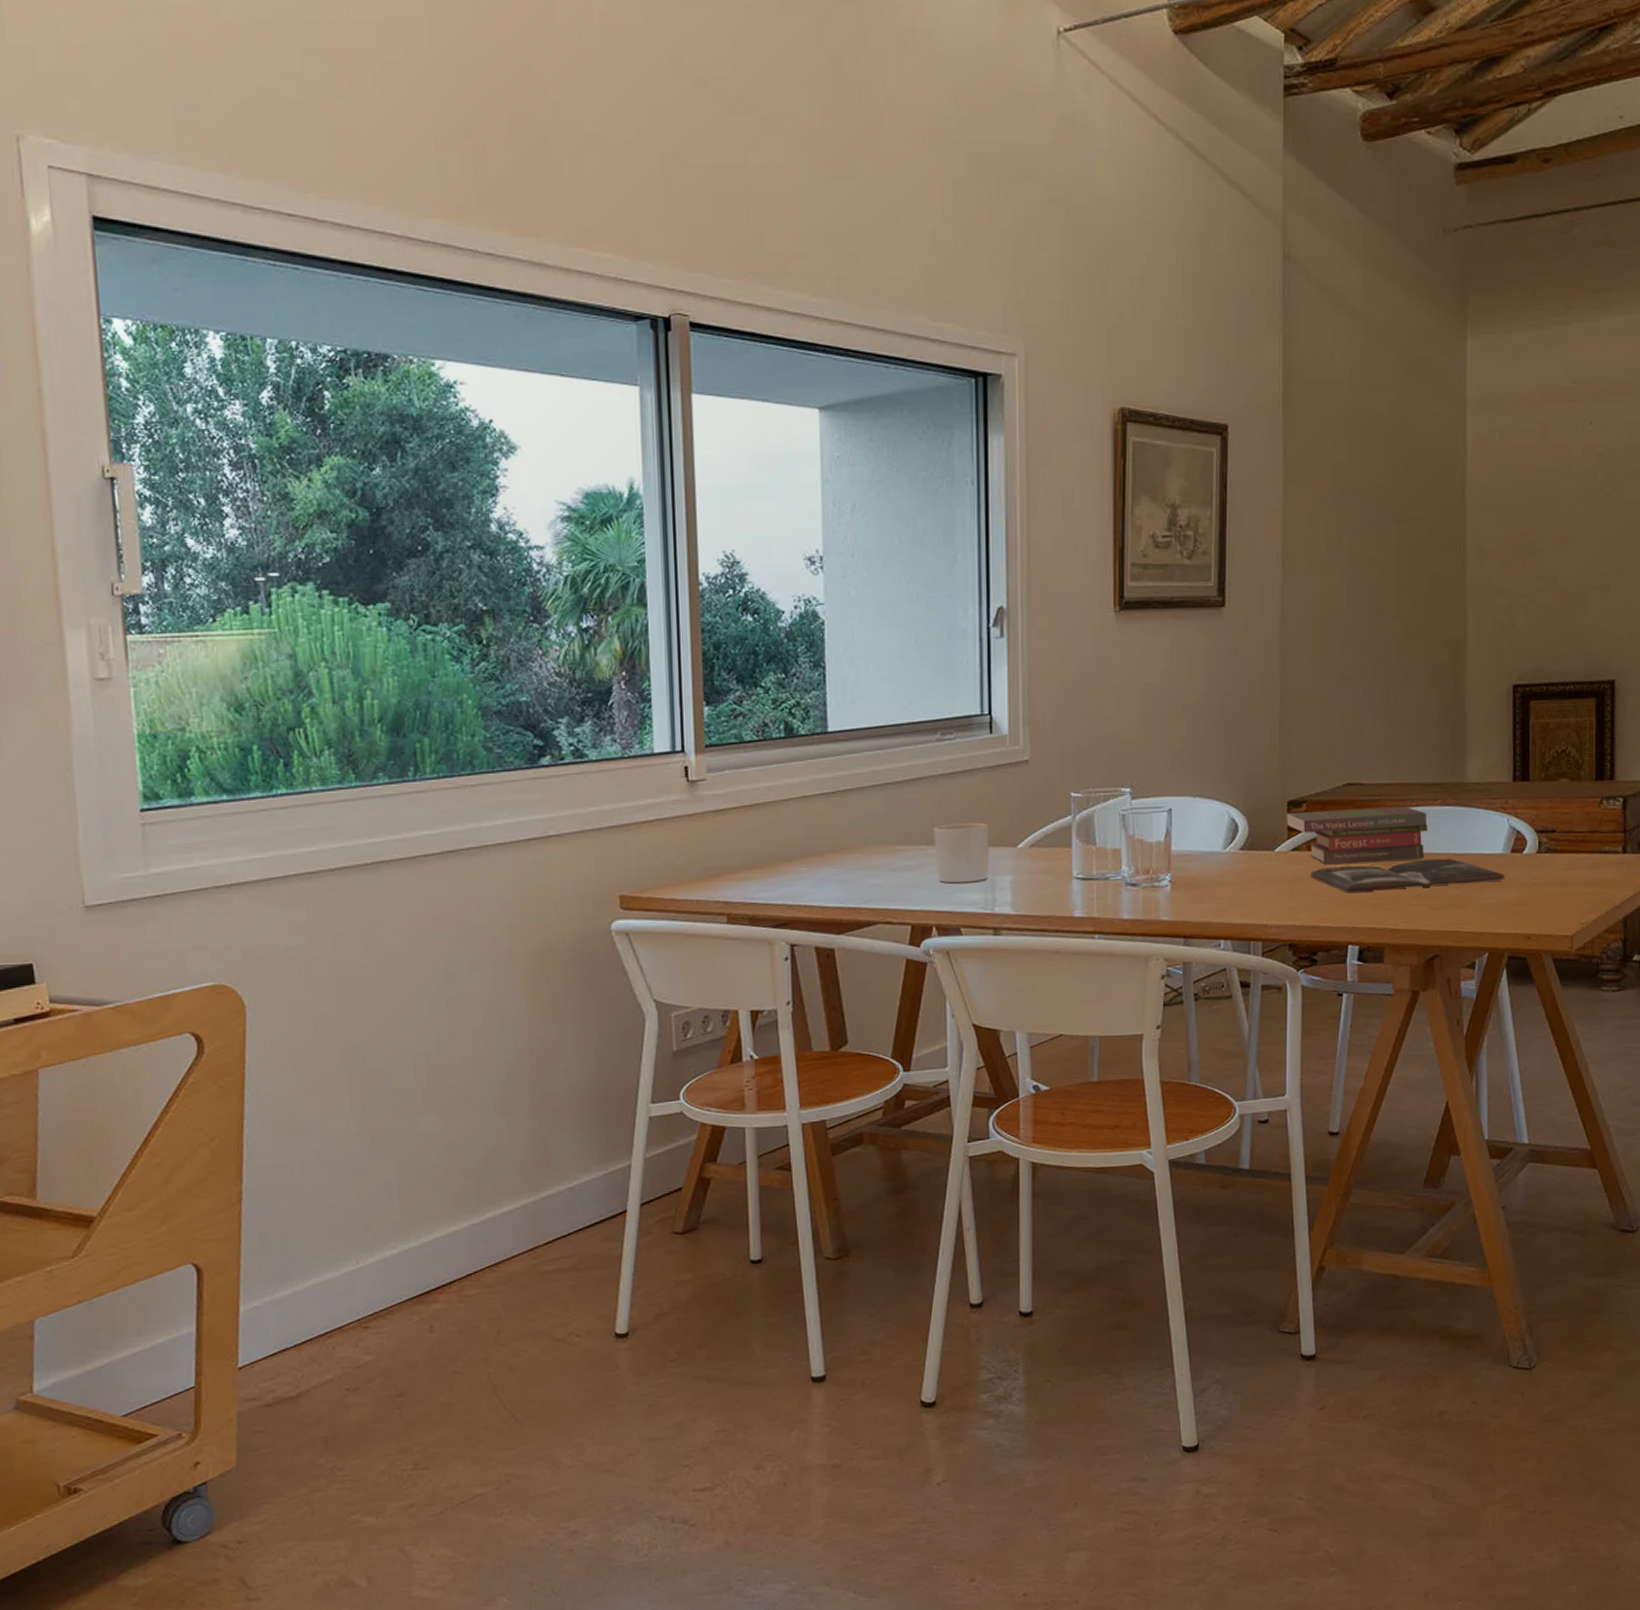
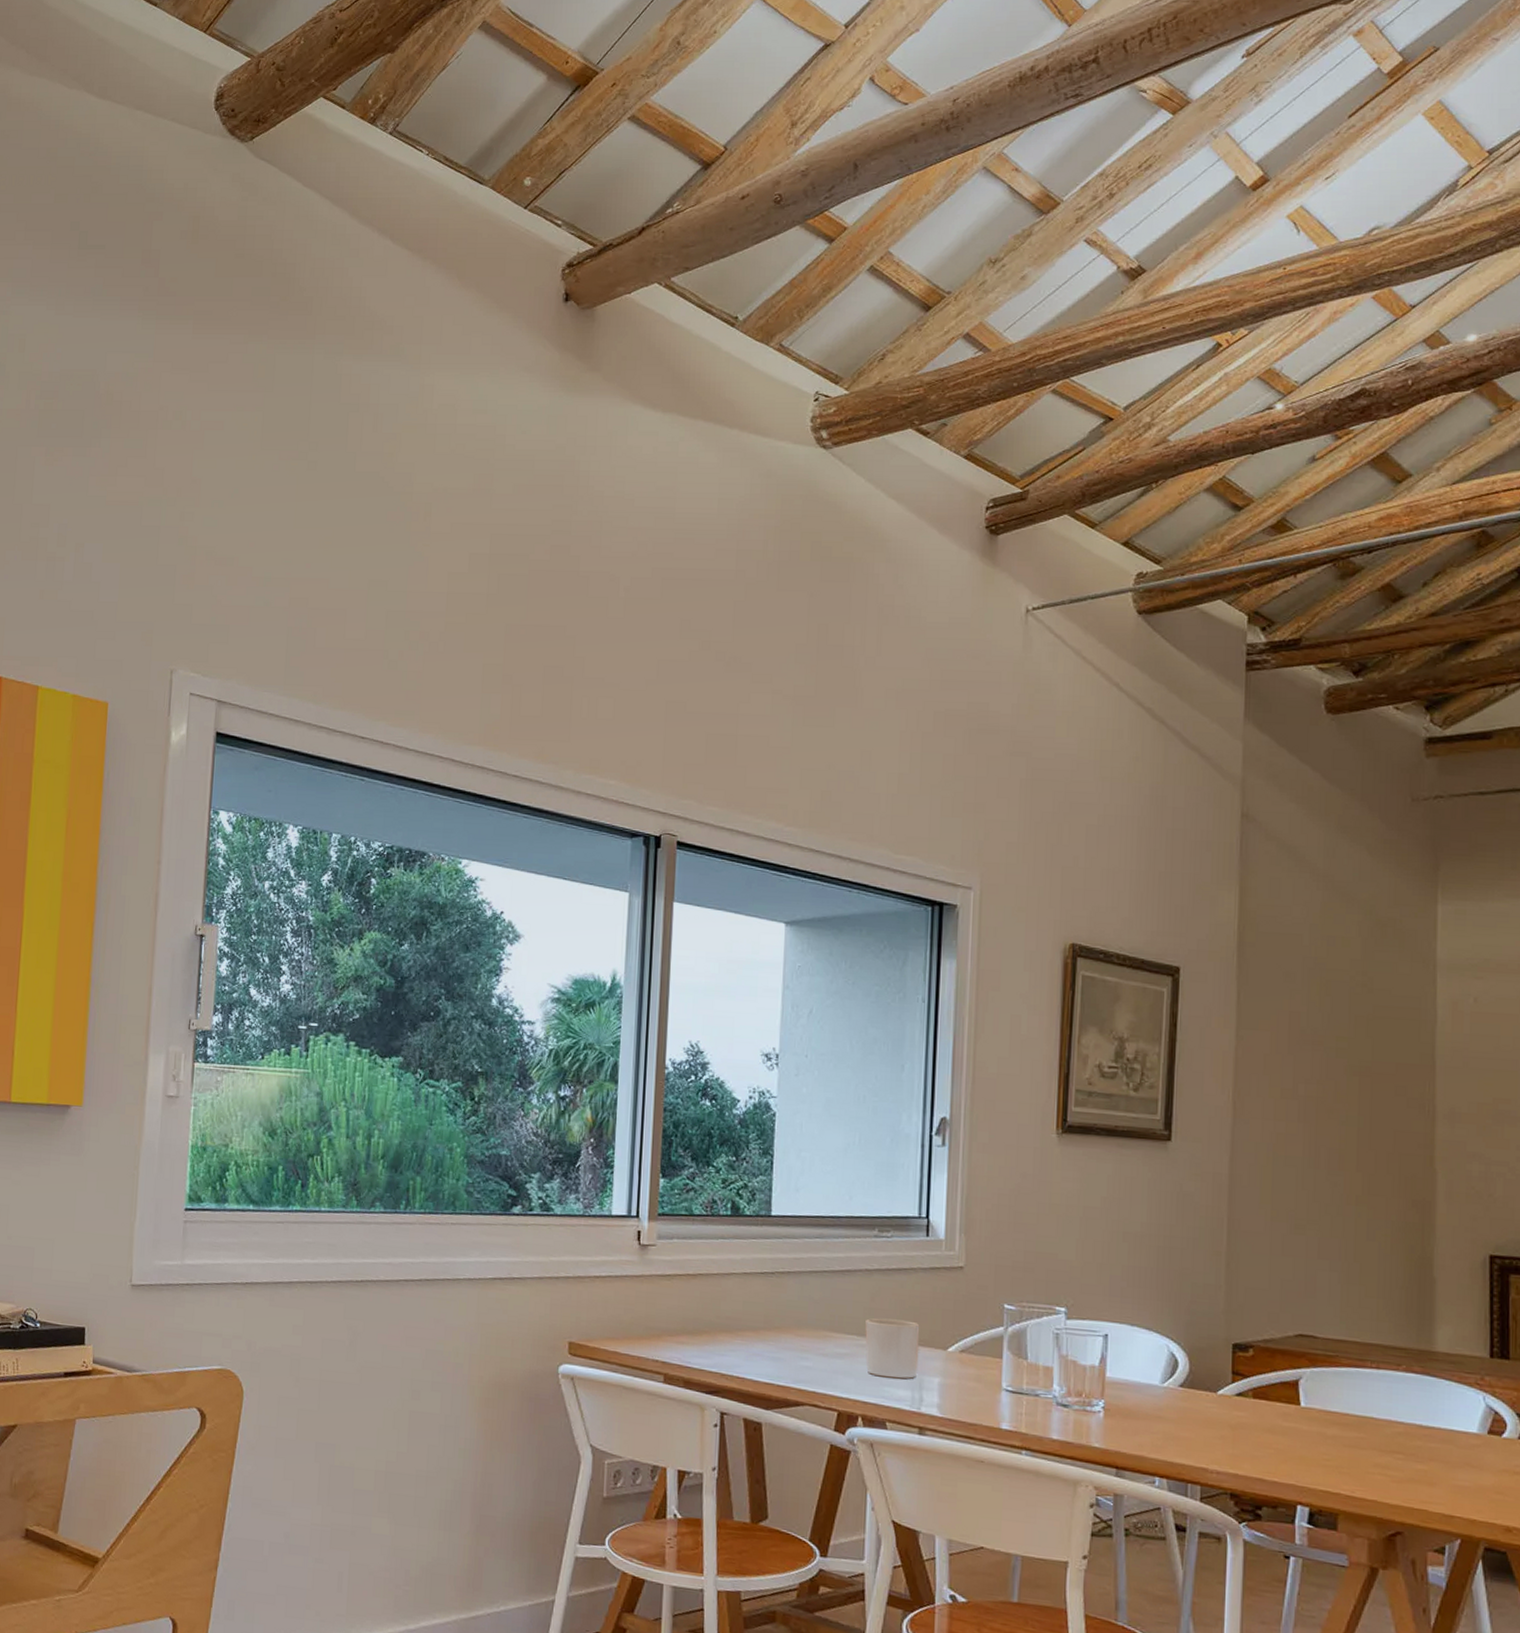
books: present [1287,806,1427,865] -> none [1231,1356,1390,1426]
magazine: present [1311,858,1505,893] -> none [1256,1418,1481,1463]

